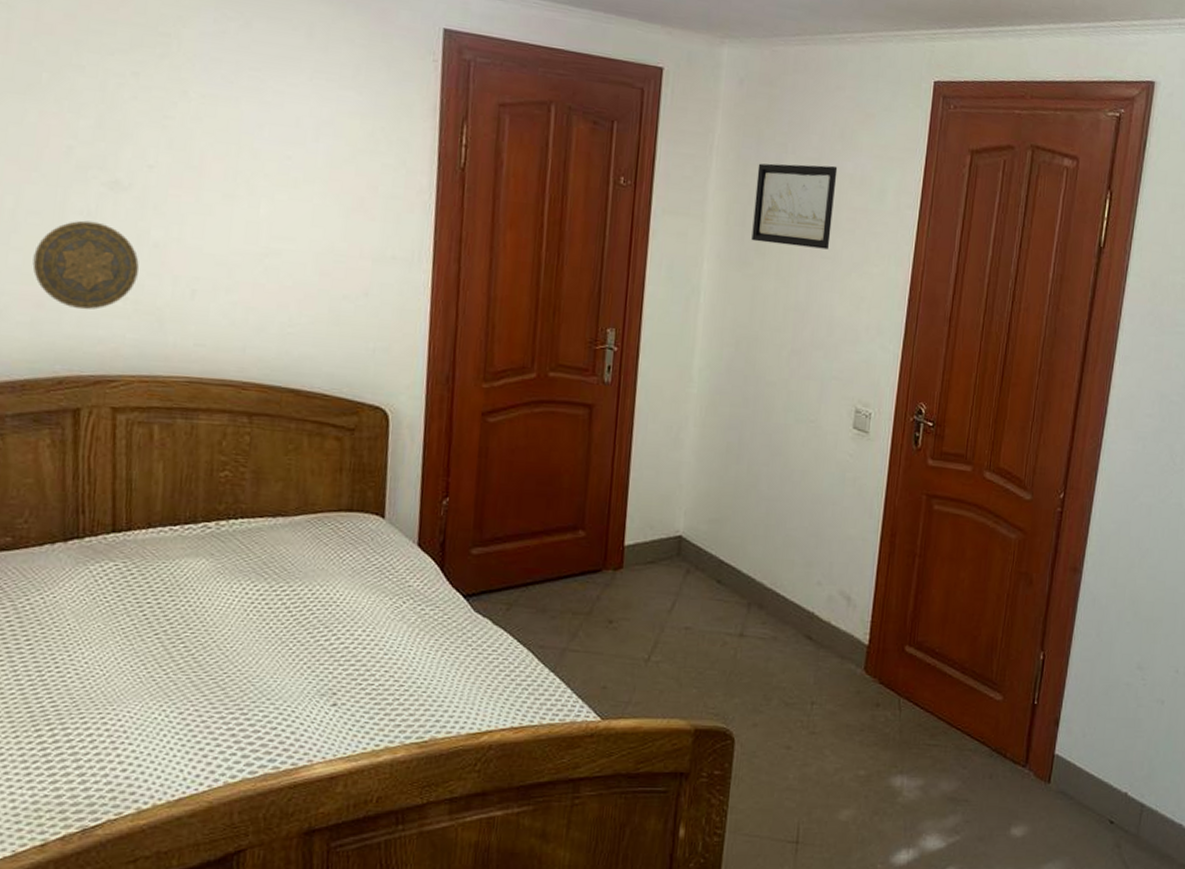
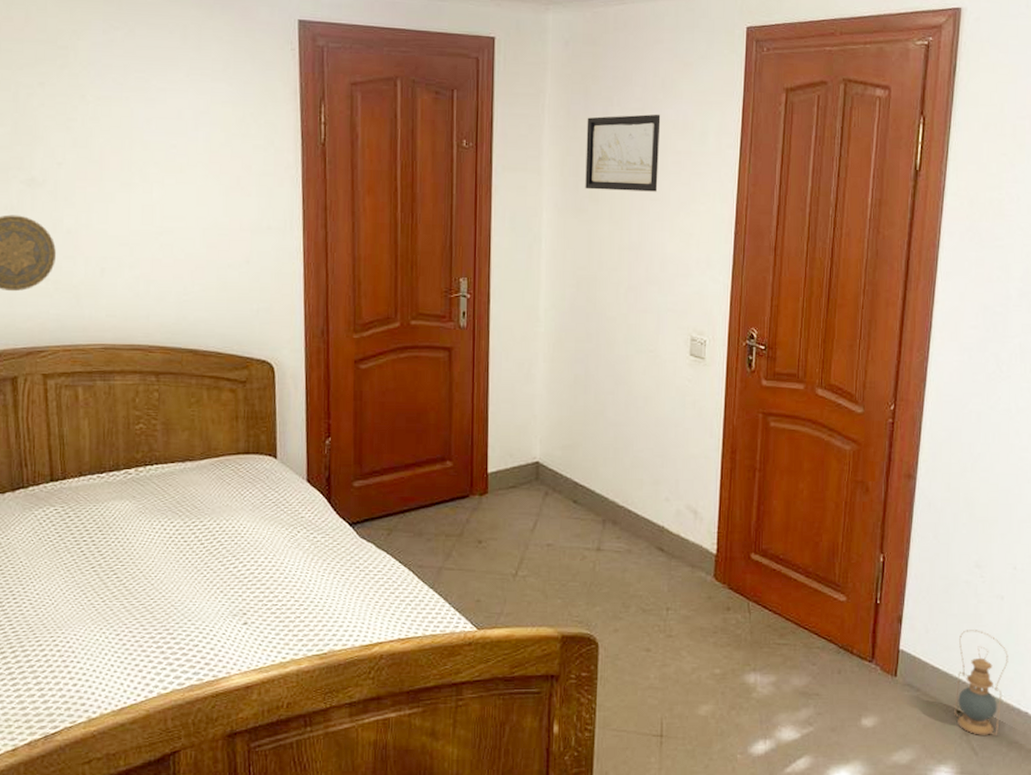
lantern: none [1107,735,1166,848] -> present [954,630,1008,735]

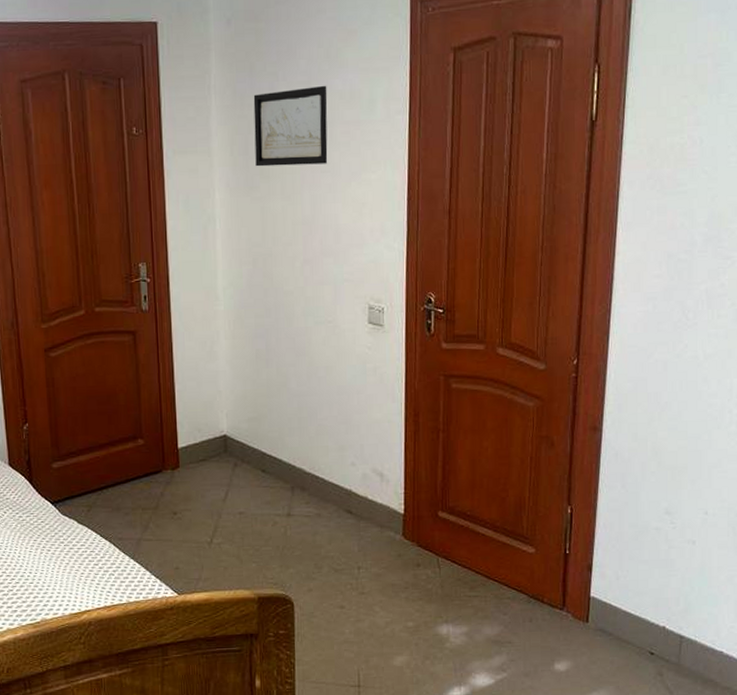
lantern: present [954,630,1008,735] -> none [647,574,701,675]

